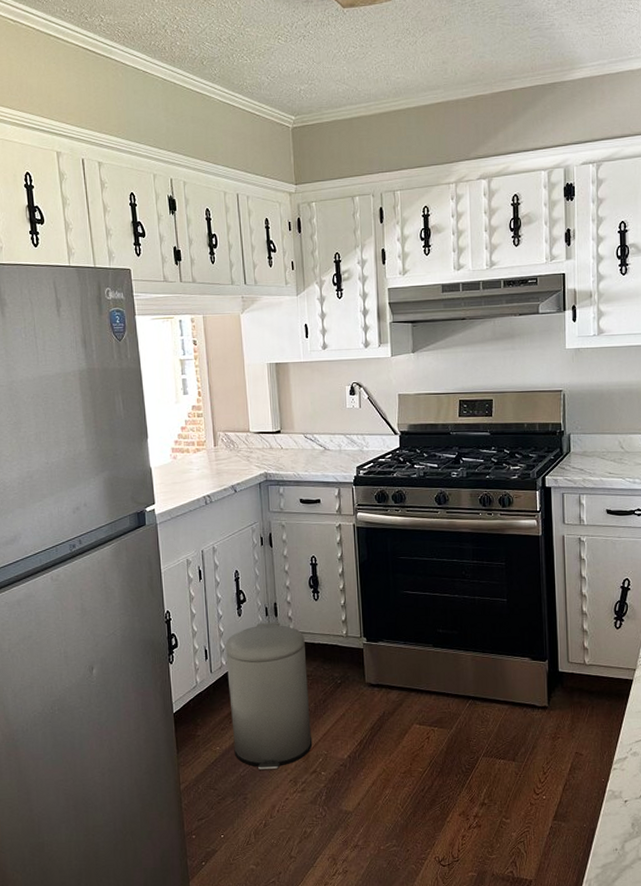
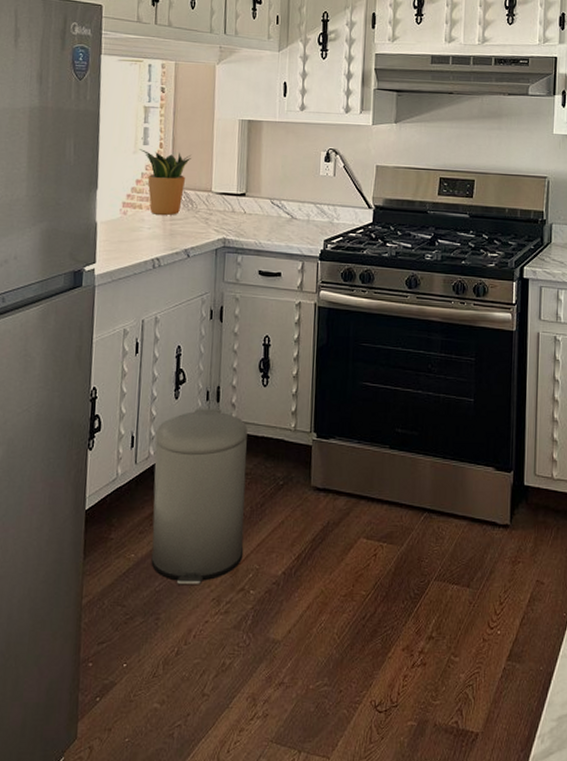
potted plant: none [180,399,228,456] -> present [139,149,192,215]

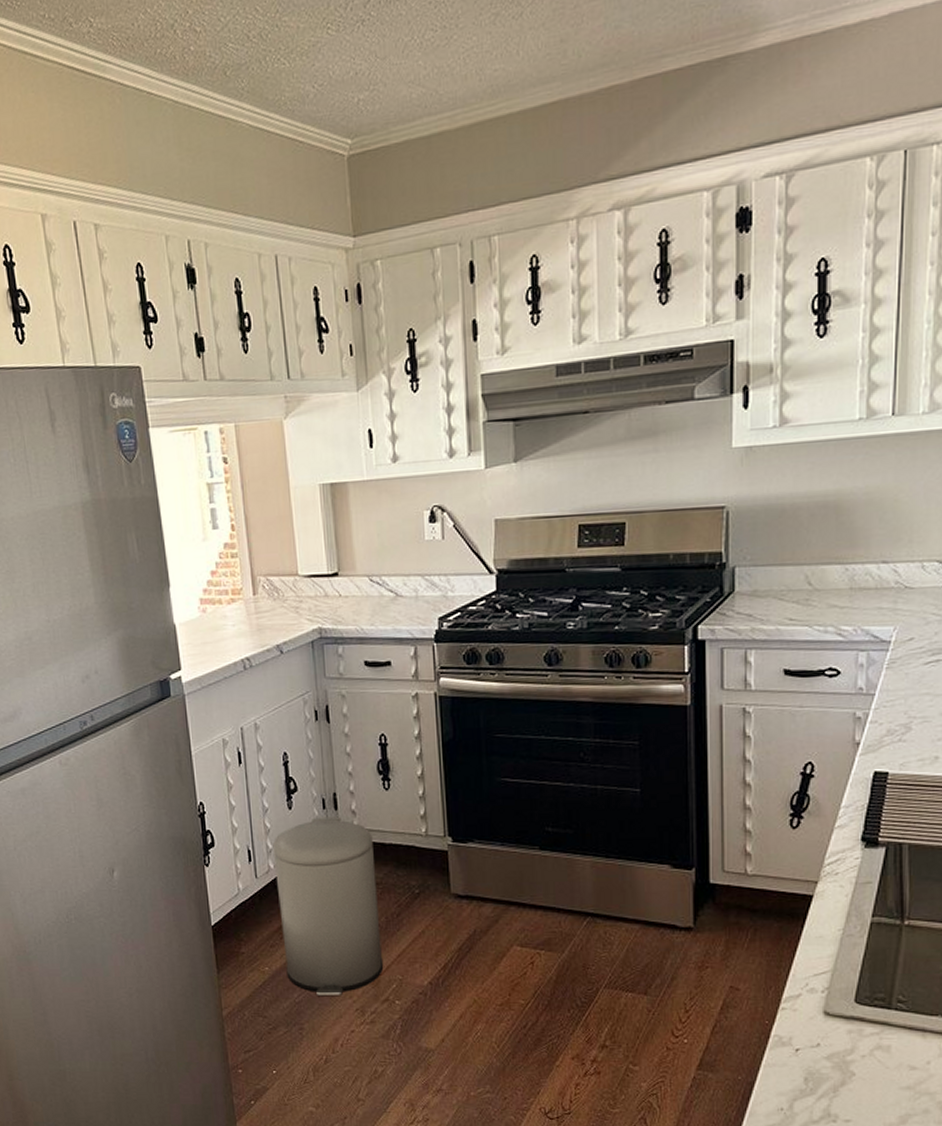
potted plant: present [139,149,192,215] -> none [209,533,270,609]

